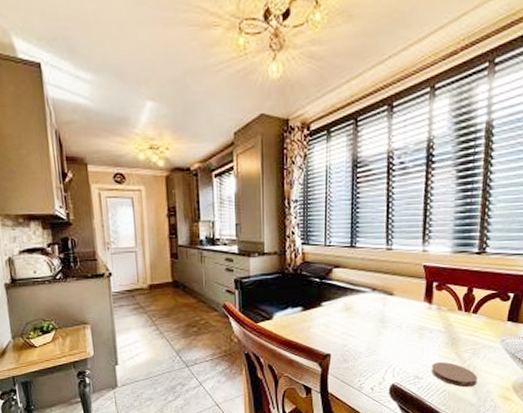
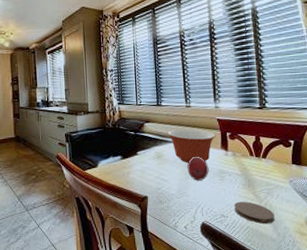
mixing bowl: none [360,277,419,317] -> present [167,129,216,163]
fruit: none [380,309,407,338] -> present [187,156,209,181]

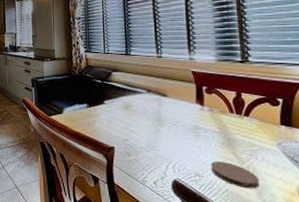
mixing bowl: present [167,129,216,163] -> none [136,80,190,116]
fruit: present [187,156,209,181] -> none [158,109,182,135]

